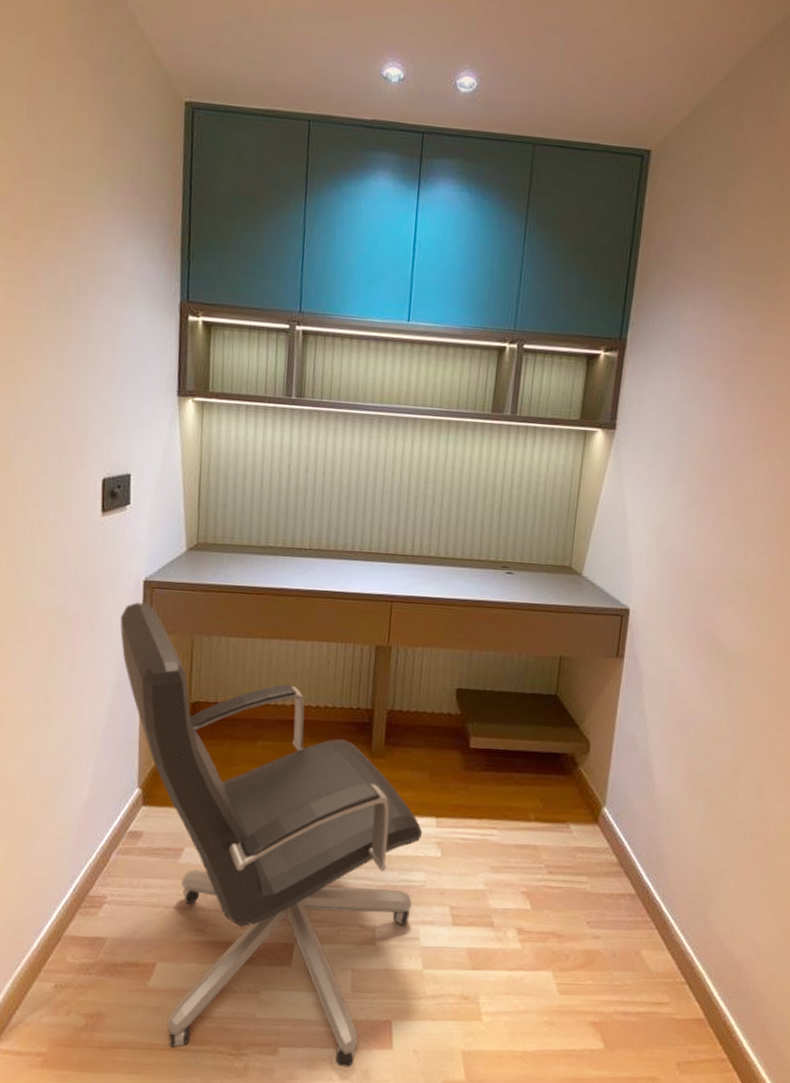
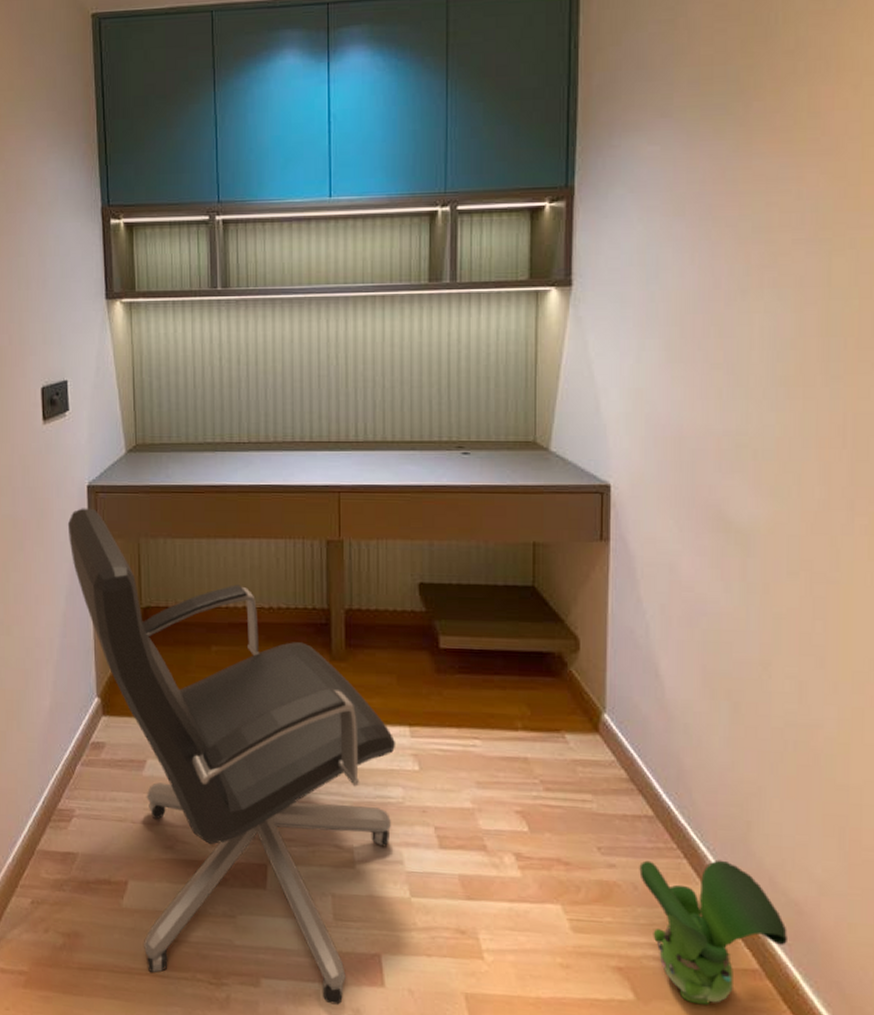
toy figurine: none [618,930,729,1050] -> present [639,860,787,1005]

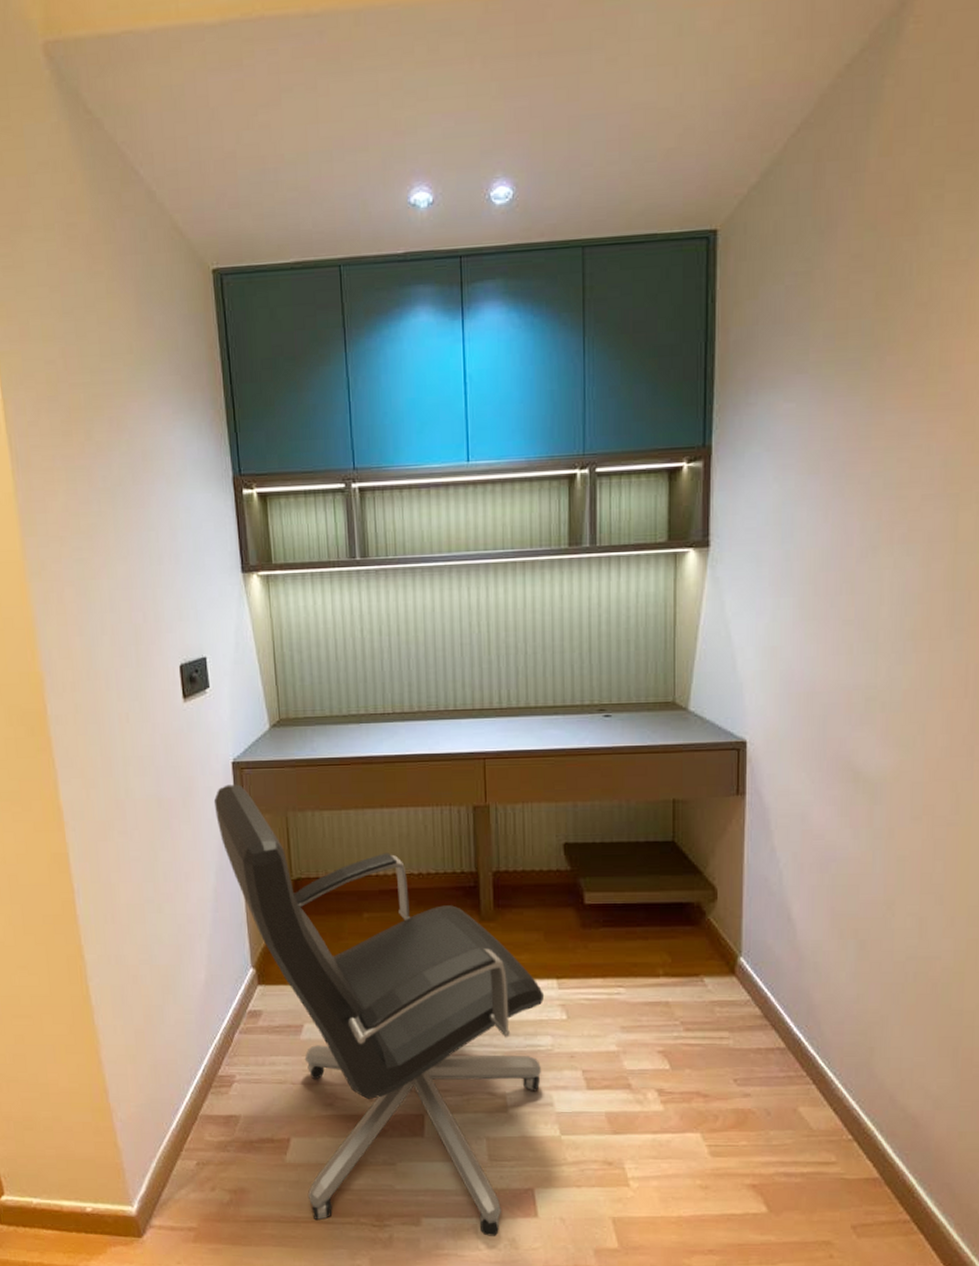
toy figurine: present [639,860,787,1005] -> none [772,1083,905,1212]

